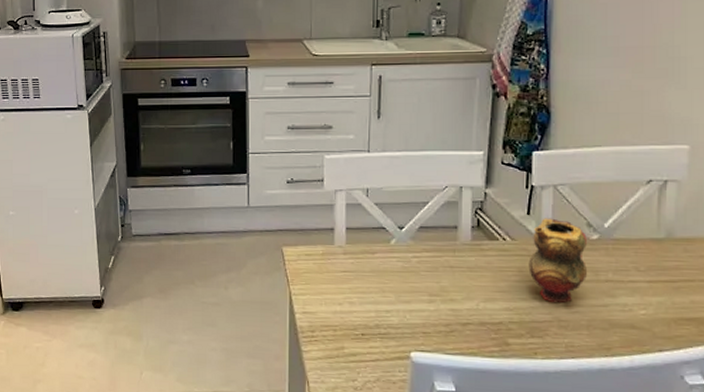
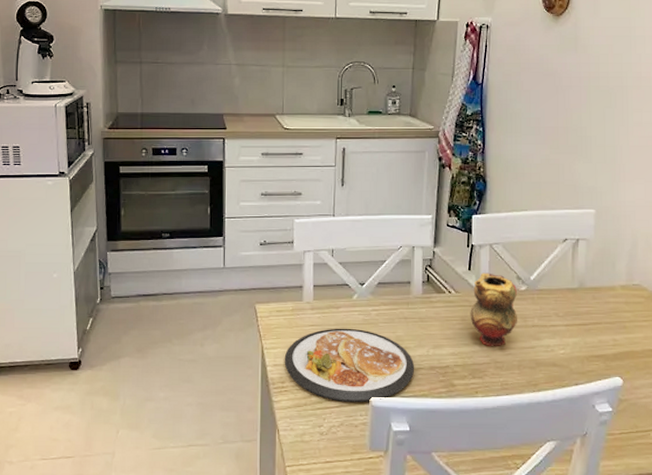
dish: none [314,275,462,358] -> present [284,328,415,403]

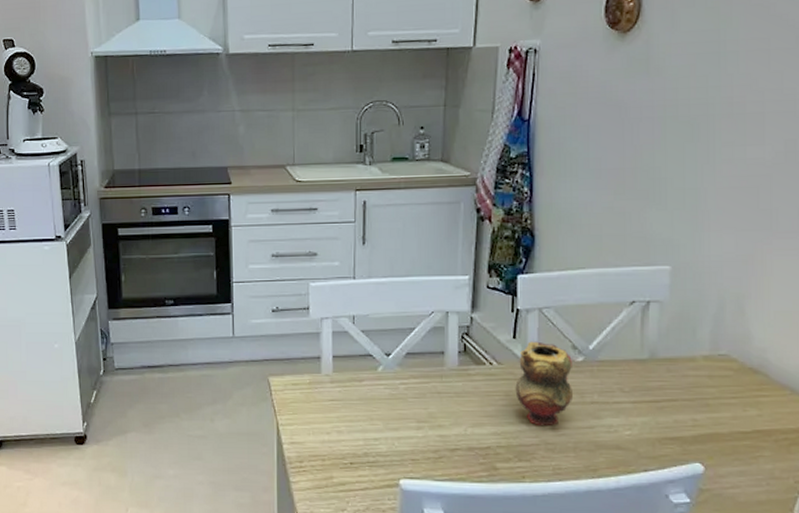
dish: present [284,328,415,403] -> none [302,403,451,486]

